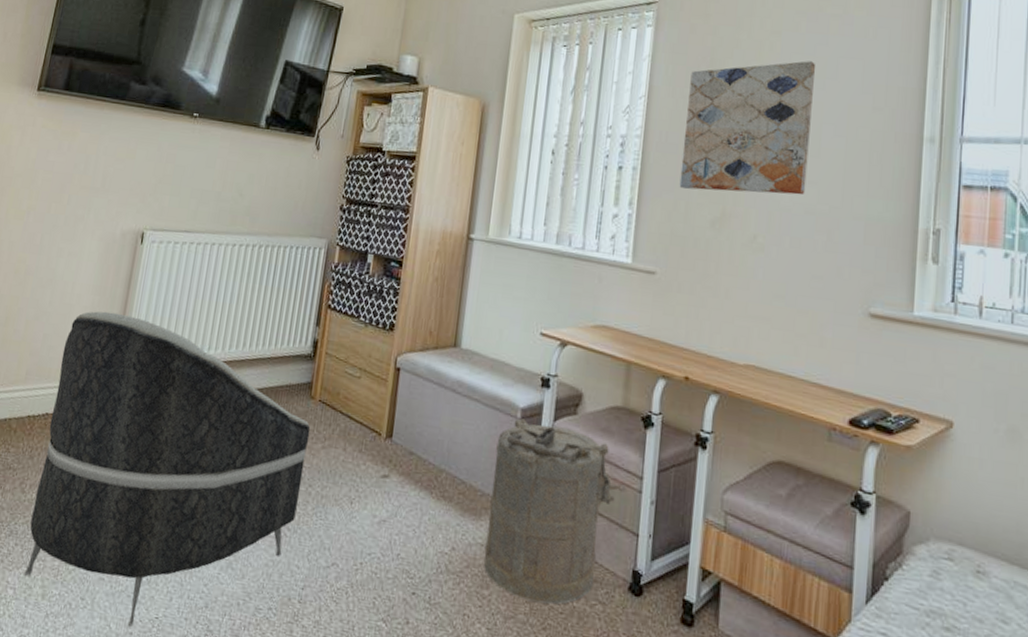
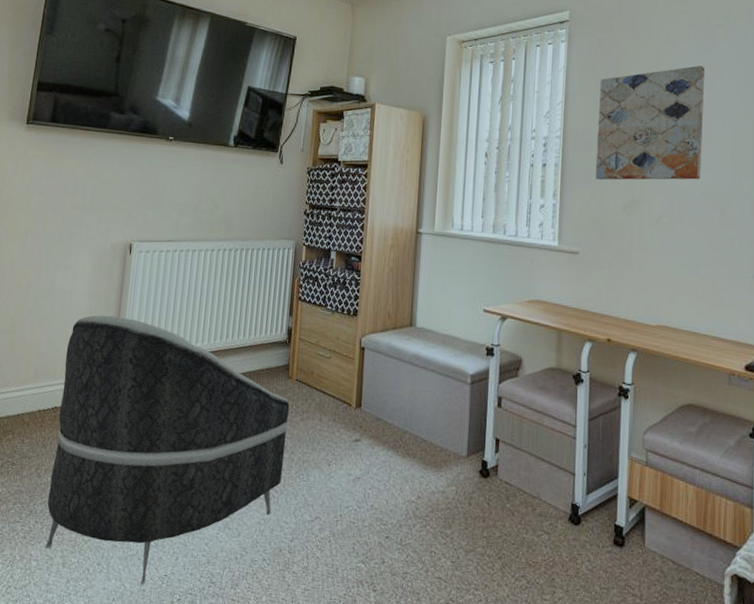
laundry hamper: present [484,418,626,605] -> none [445,383,563,537]

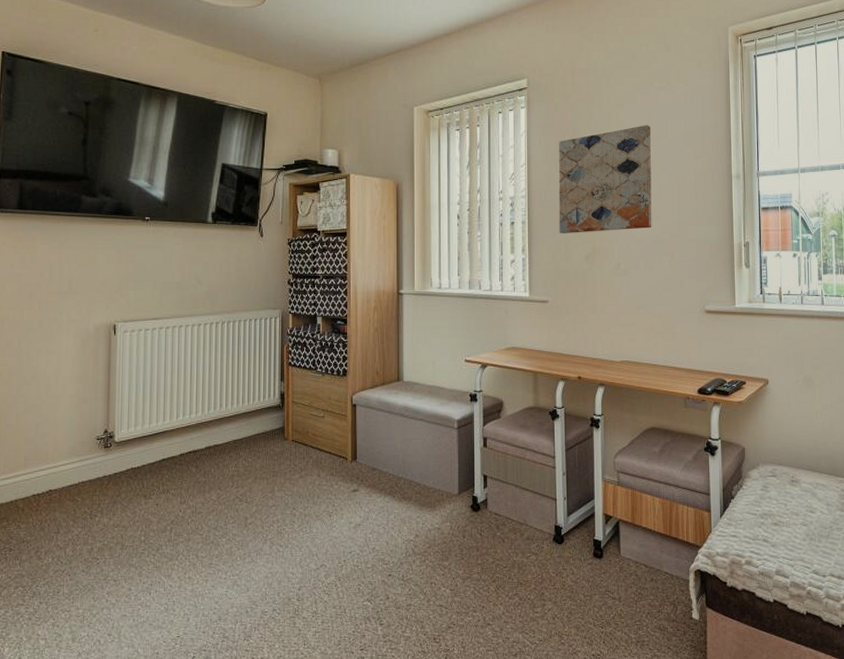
armchair: present [45,315,290,585] -> none [51,396,288,649]

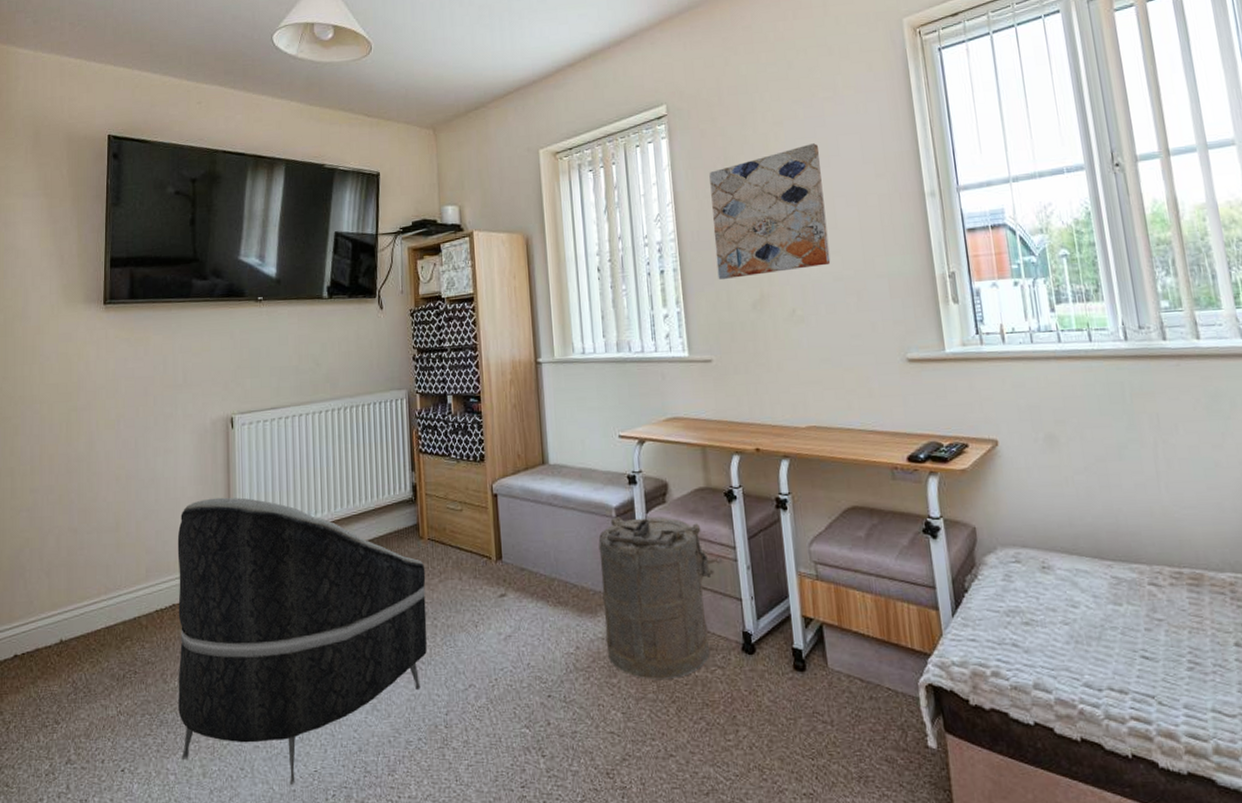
armchair: none [51,396,288,649] -> present [177,497,427,786]
laundry hamper: none [441,428,544,563] -> present [598,516,723,679]

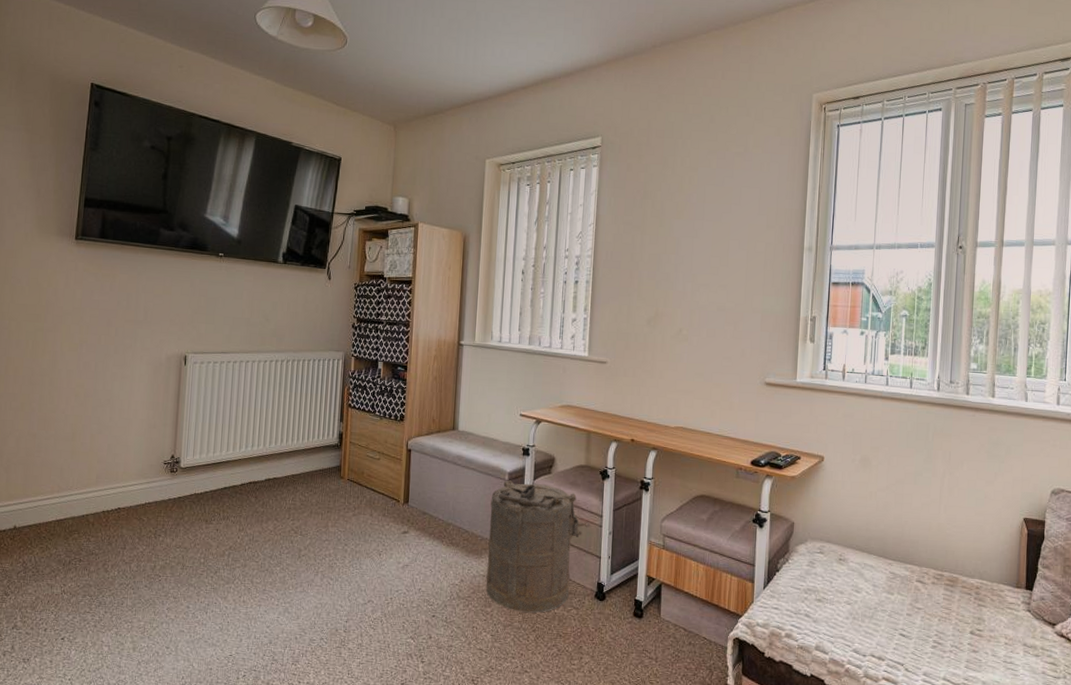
armchair: present [177,497,427,786] -> none [115,422,342,665]
wall art: present [709,143,831,279] -> none [622,190,725,296]

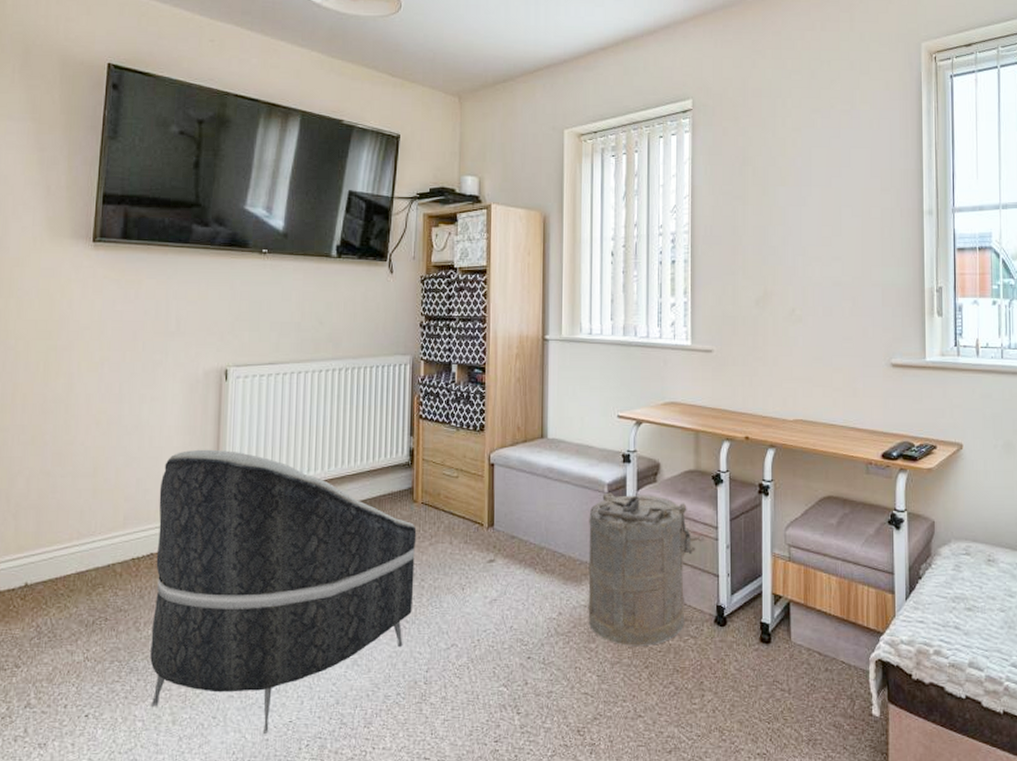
armchair: none [115,422,342,665] -> present [150,449,417,735]

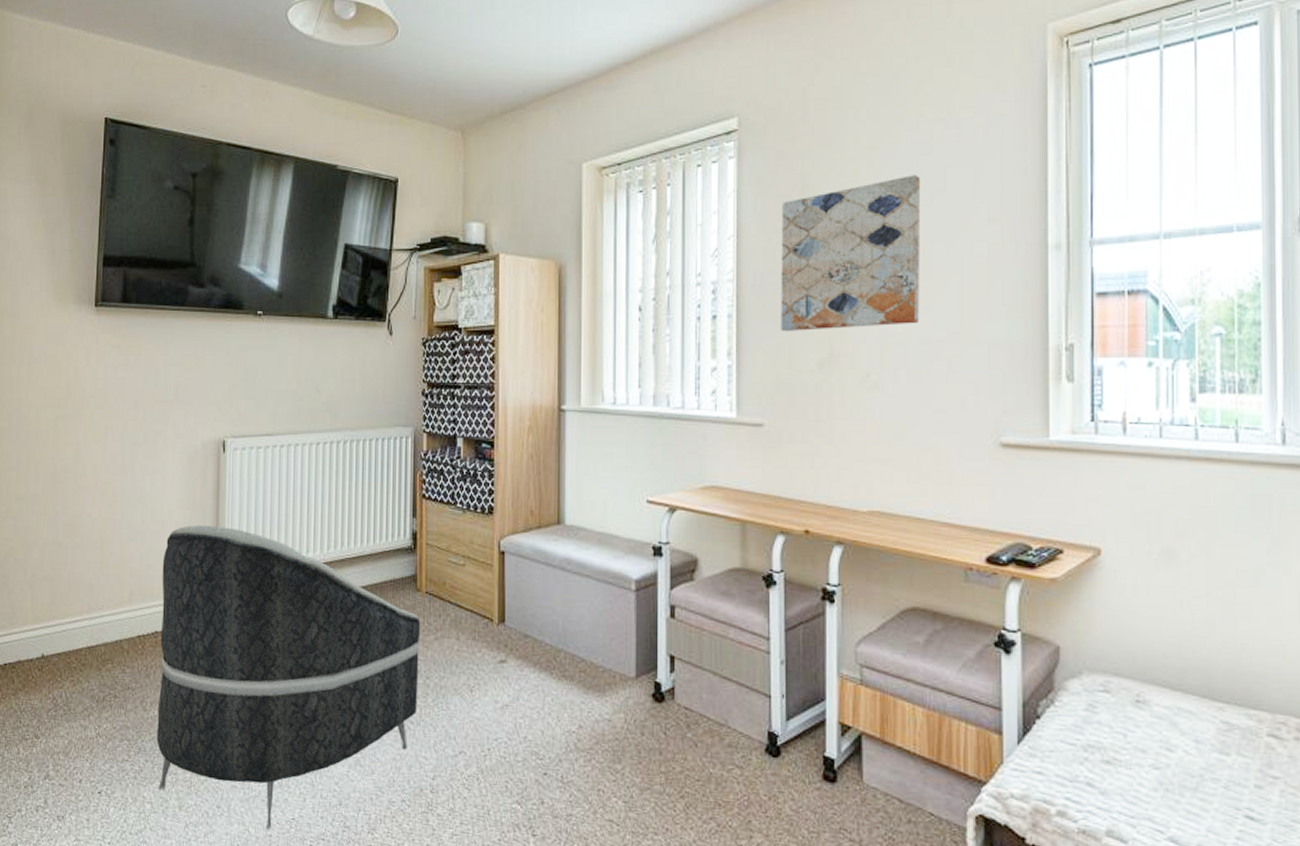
laundry hamper: present [588,492,705,646] -> none [612,590,753,773]
wall art: none [726,153,832,274] -> present [780,175,921,331]

